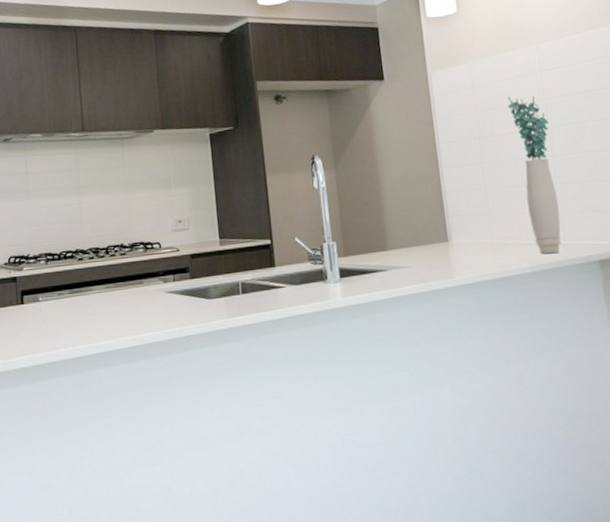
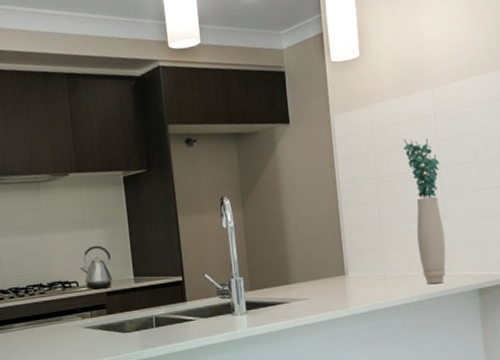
kettle: none [163,205,199,252] -> present [80,245,114,290]

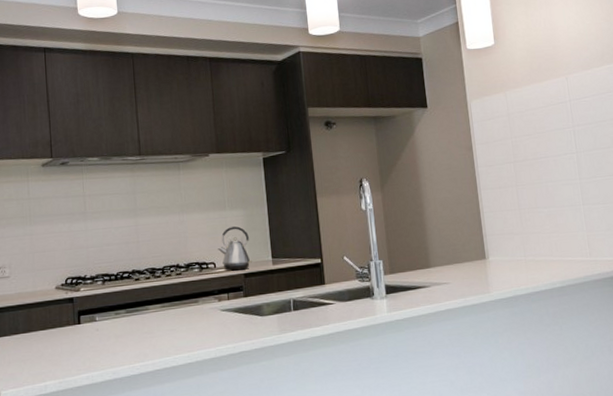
vase: present [403,138,446,285] -> none [540,123,588,270]

